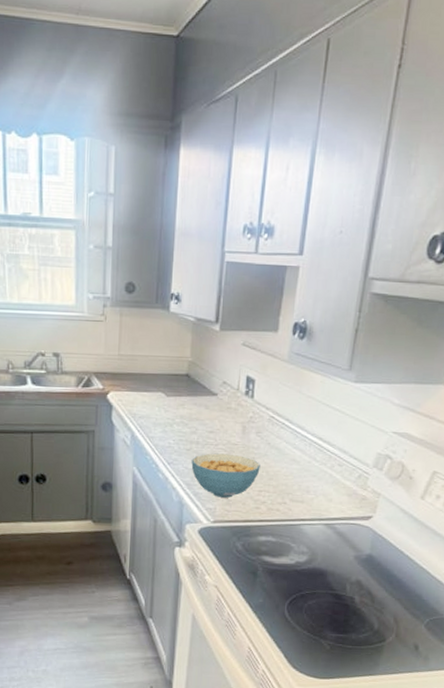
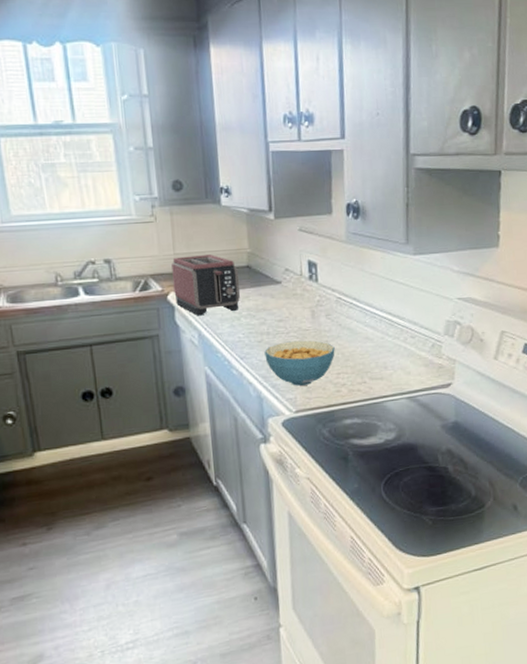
toaster: none [114,358,178,418] -> present [171,254,240,316]

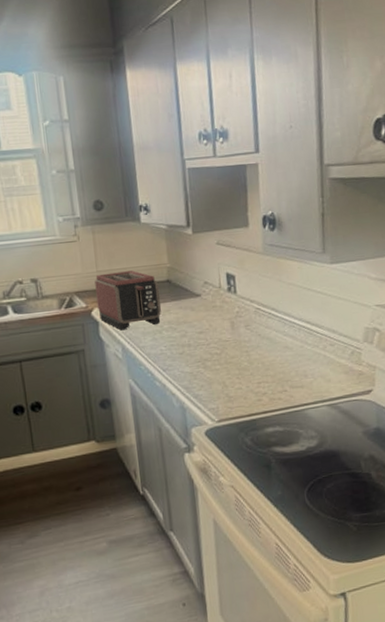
cereal bowl: present [264,340,335,386] -> none [186,351,256,396]

